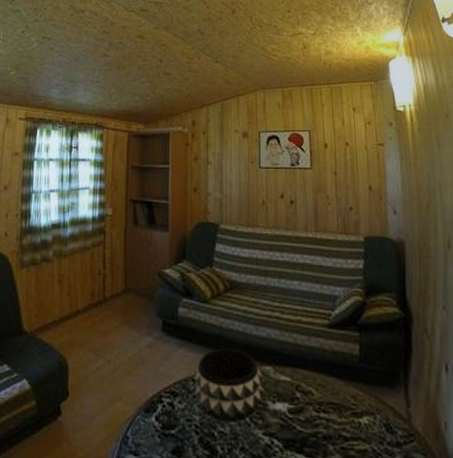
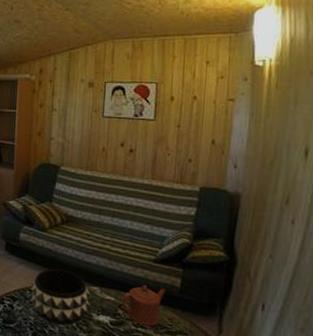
teapot: none [300,356,345,410] -> present [123,284,166,327]

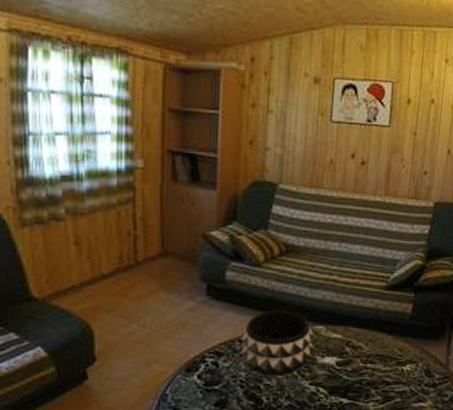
teapot: present [123,284,166,327] -> none [350,315,397,361]

